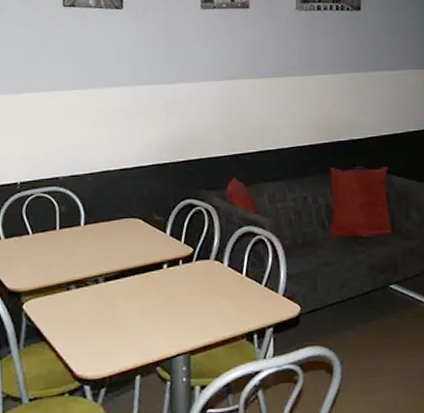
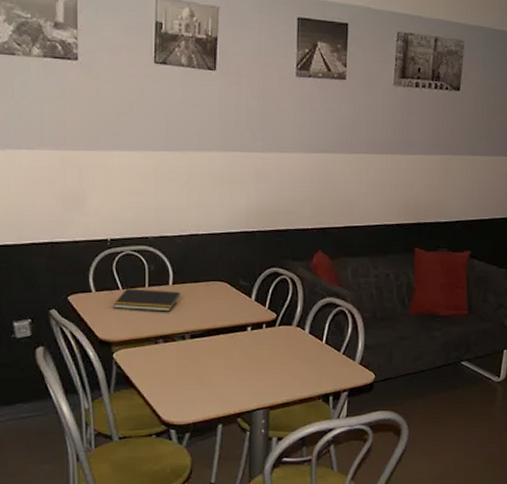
notepad: none [23,232,92,255] -> present [113,288,180,312]

